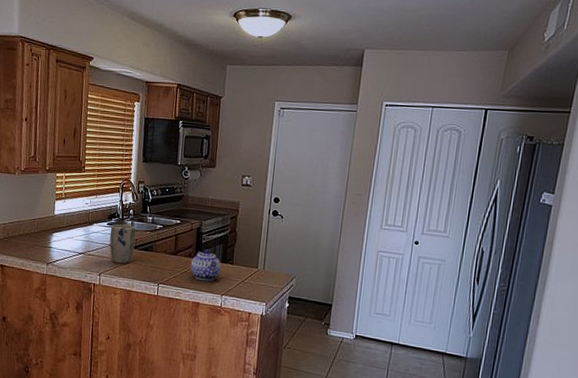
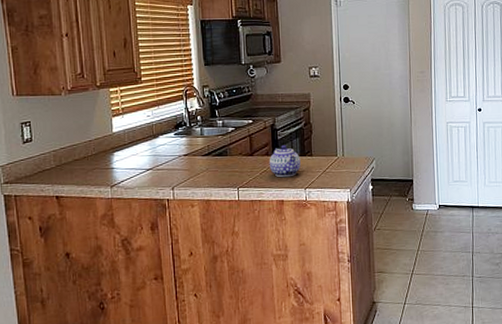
plant pot: present [109,224,136,264] -> none [178,132,208,174]

